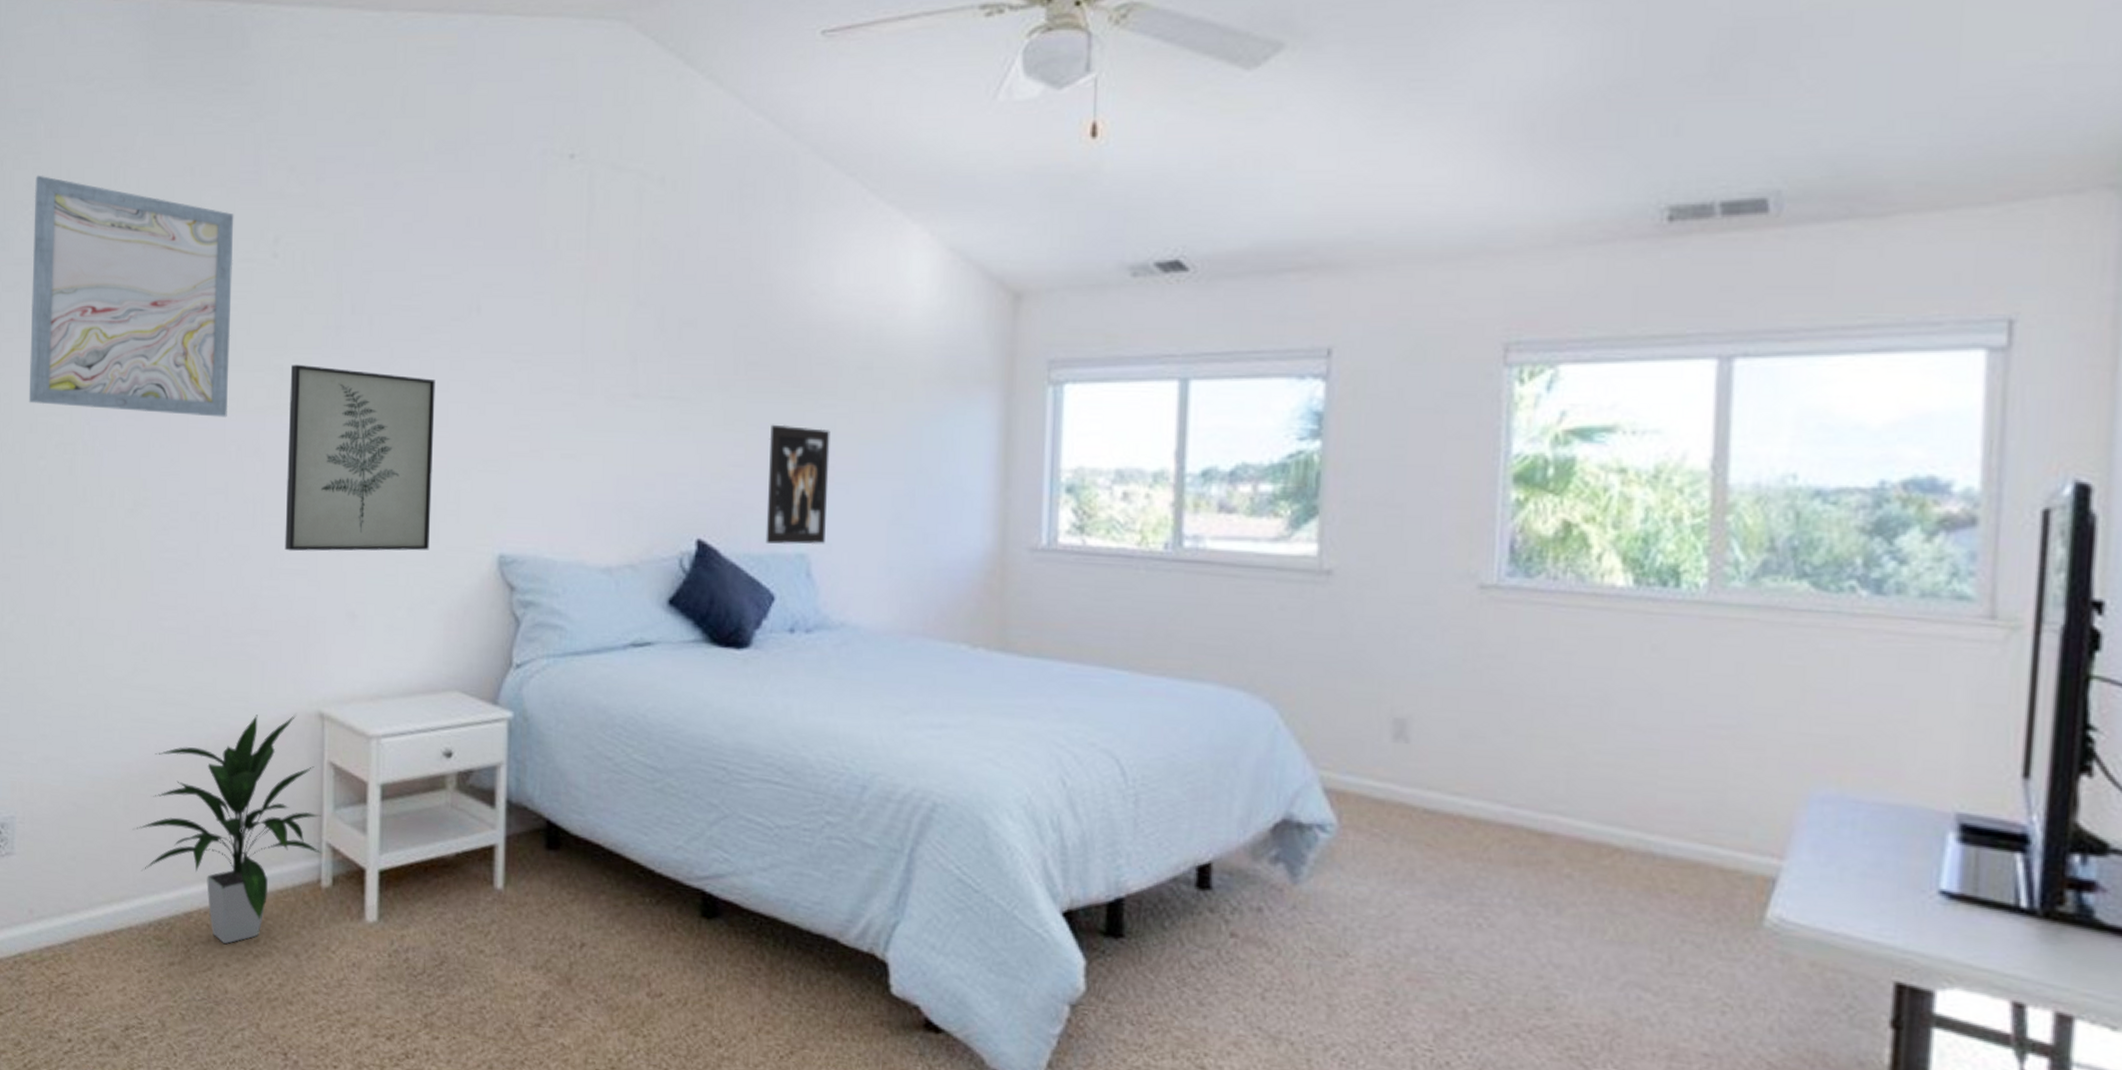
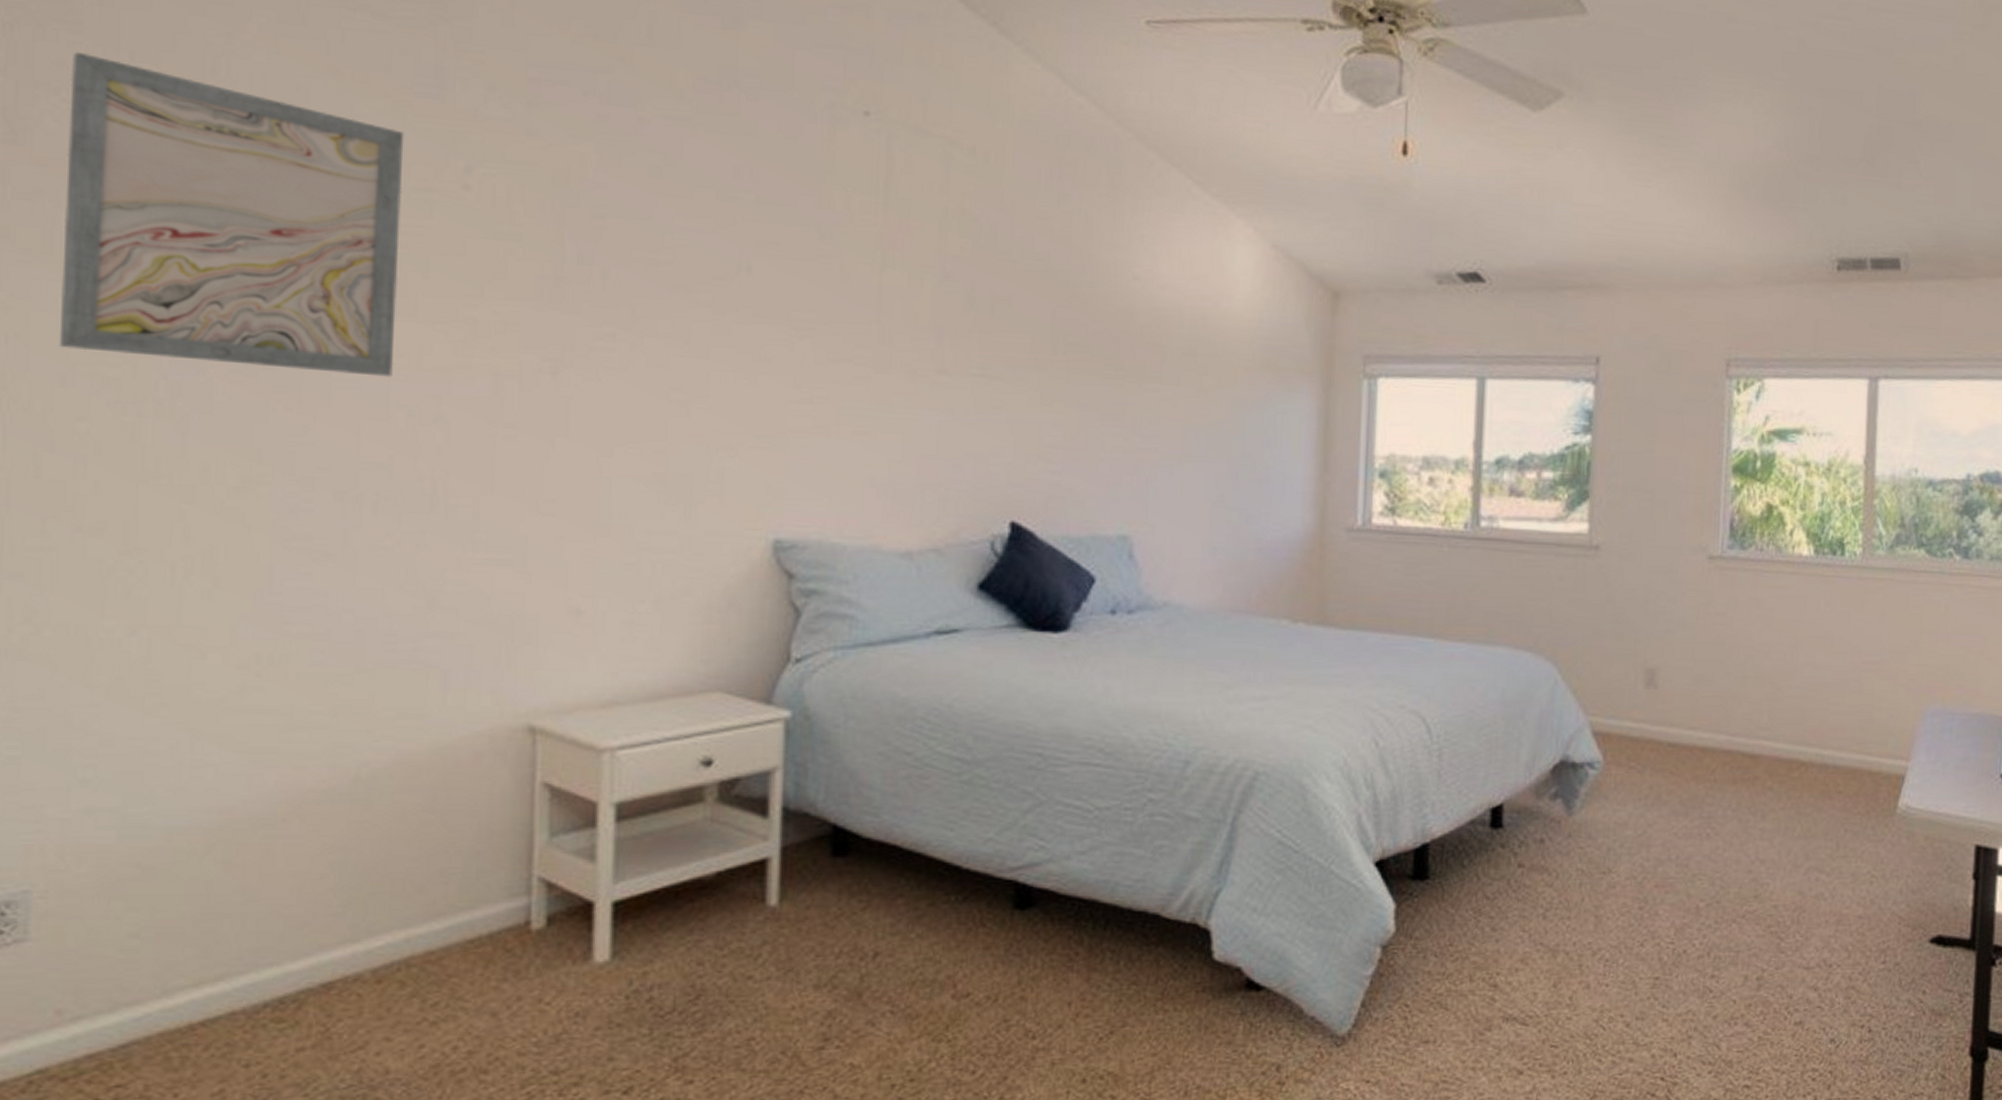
indoor plant: present [132,714,322,944] -> none [236,730,533,1014]
wall art: present [285,364,436,552] -> none [479,317,692,538]
wall art: present [765,424,830,545] -> none [1085,406,1154,526]

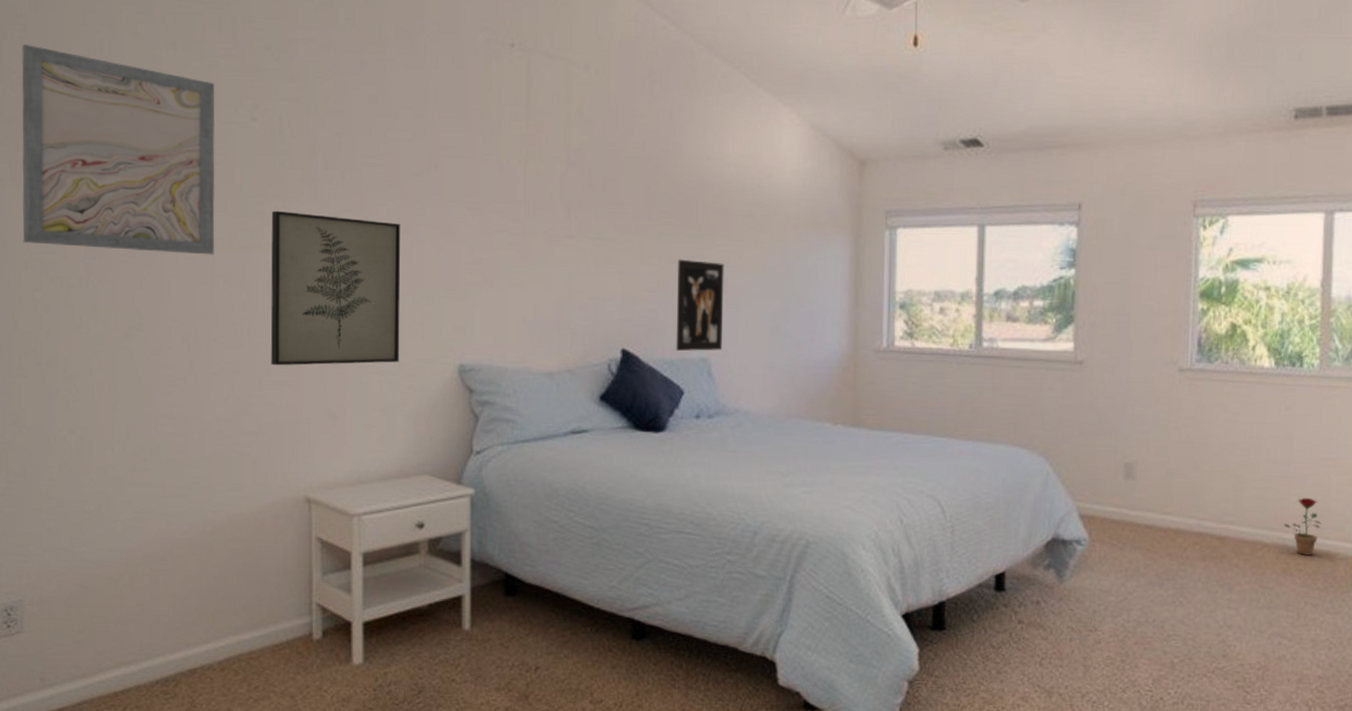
wall art: none [479,317,692,538] -> present [270,210,401,366]
wall art: none [1085,406,1154,526] -> present [676,259,724,351]
decorative plant: none [1822,707,1863,774] -> present [1283,497,1321,555]

